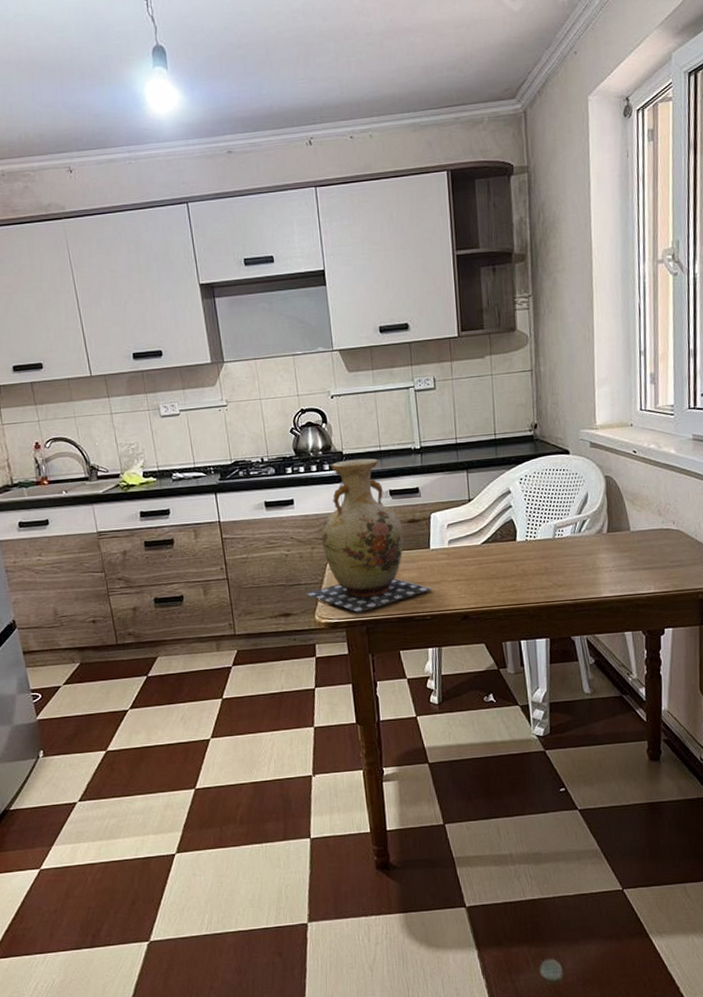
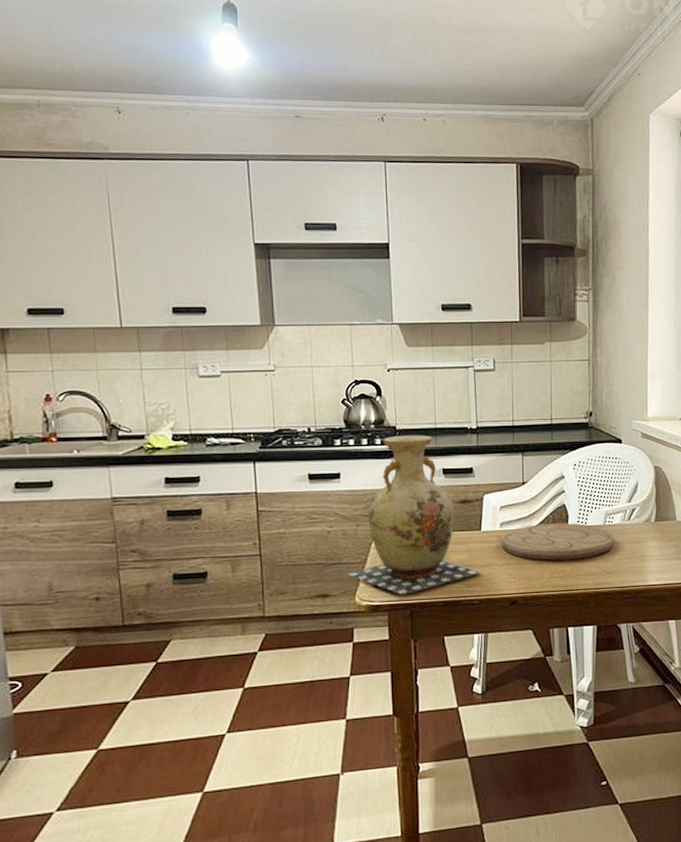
cutting board: none [450,537,565,576] -> present [501,523,614,561]

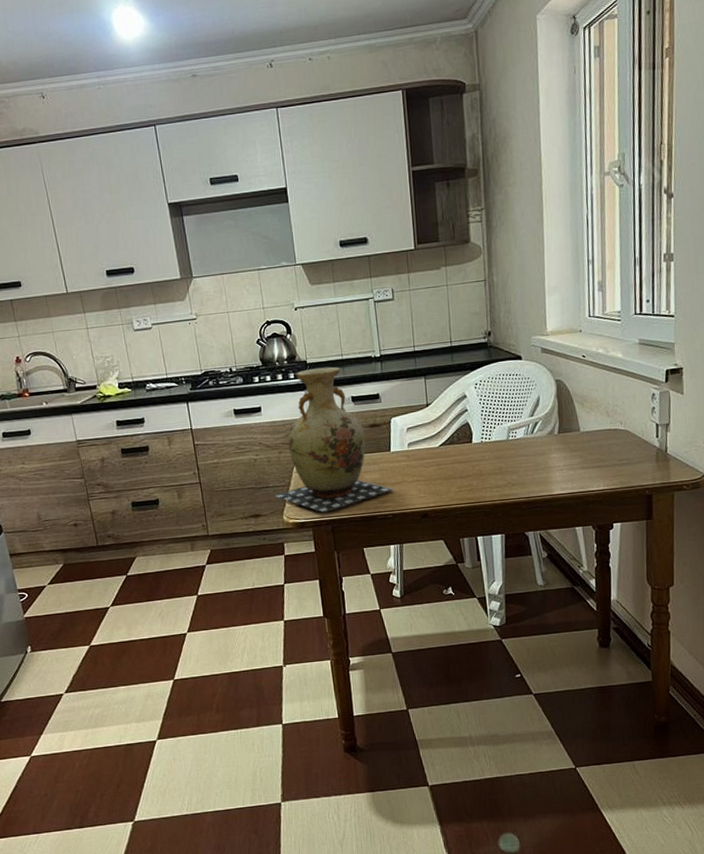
cutting board: present [501,523,614,561] -> none [410,439,518,476]

